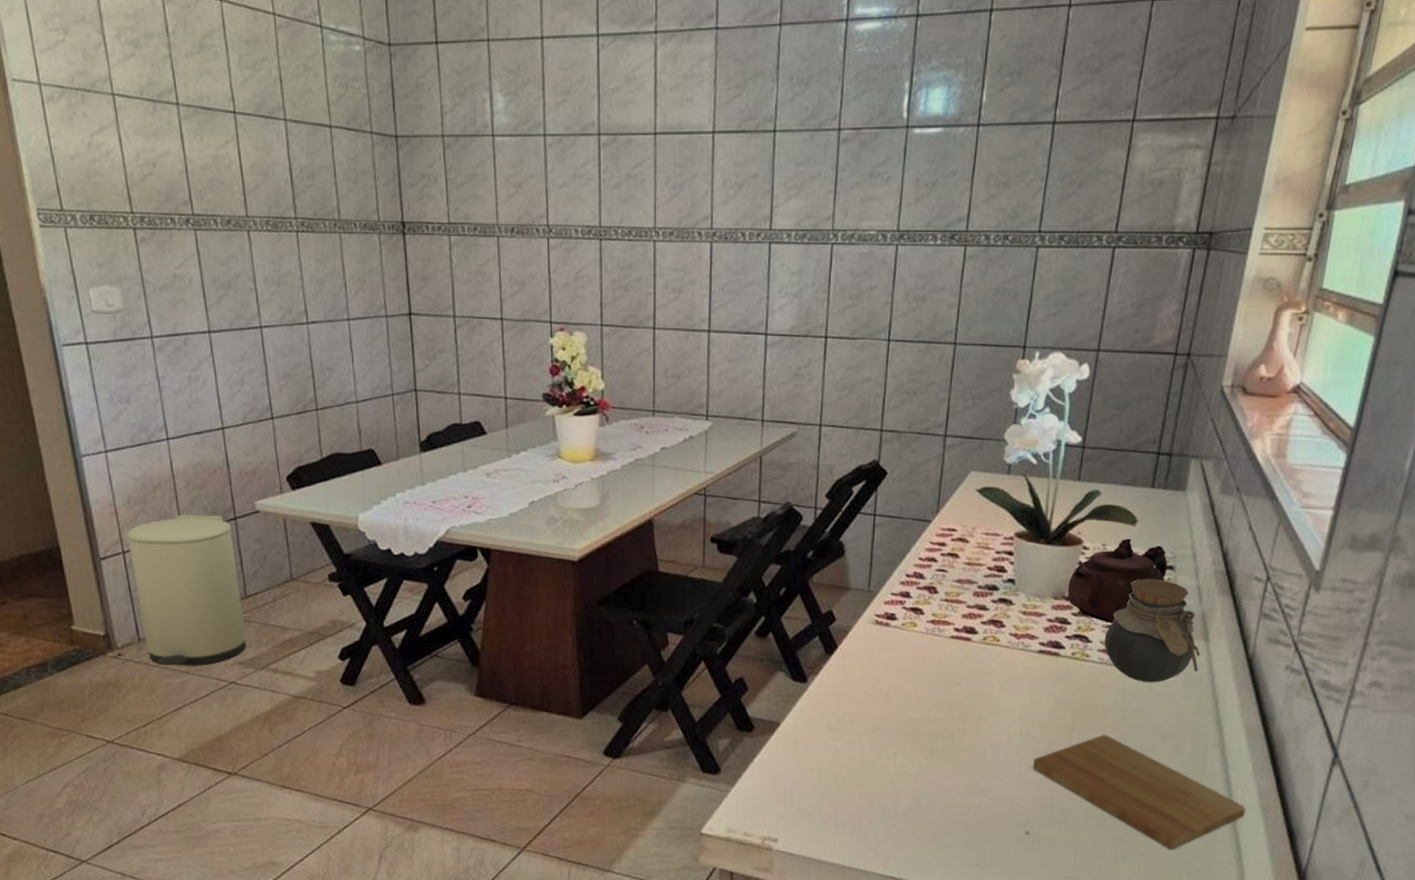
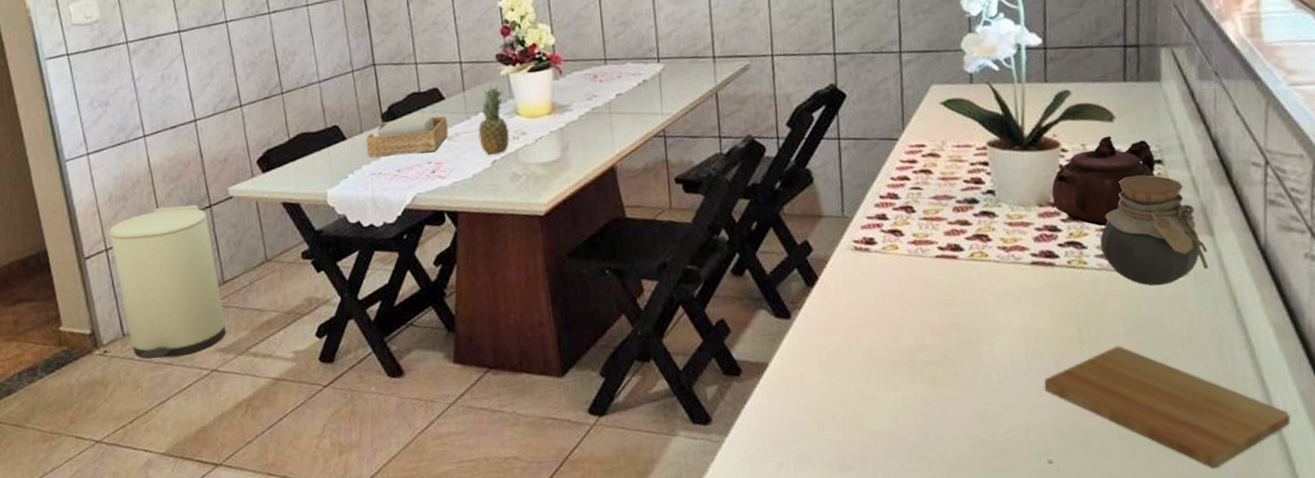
napkin holder: none [401,449,488,487] -> present [365,116,449,158]
fruit: none [518,425,550,497] -> present [478,85,510,156]

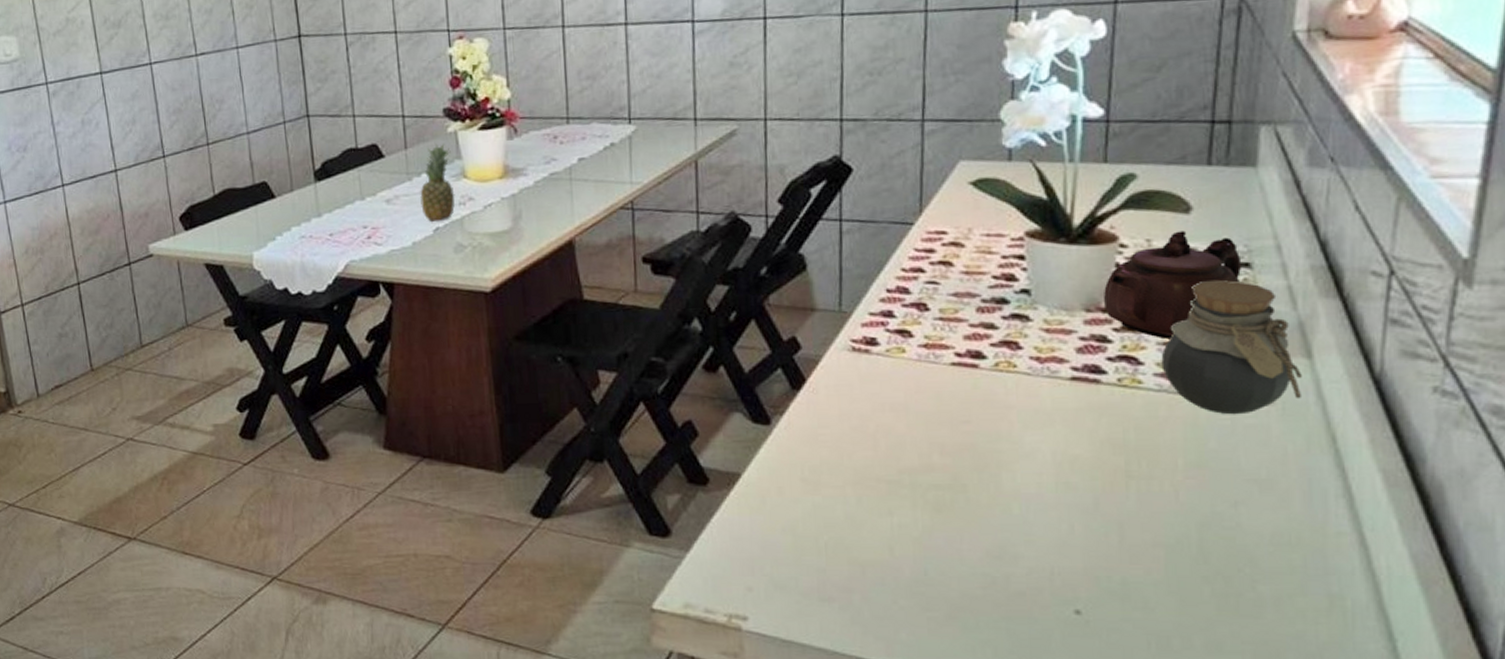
pedal bin: present [109,204,226,359] -> none [26,261,143,423]
napkin holder: present [365,116,449,158] -> none [296,175,388,219]
cutting board: present [1044,346,1291,468] -> none [1076,483,1396,636]

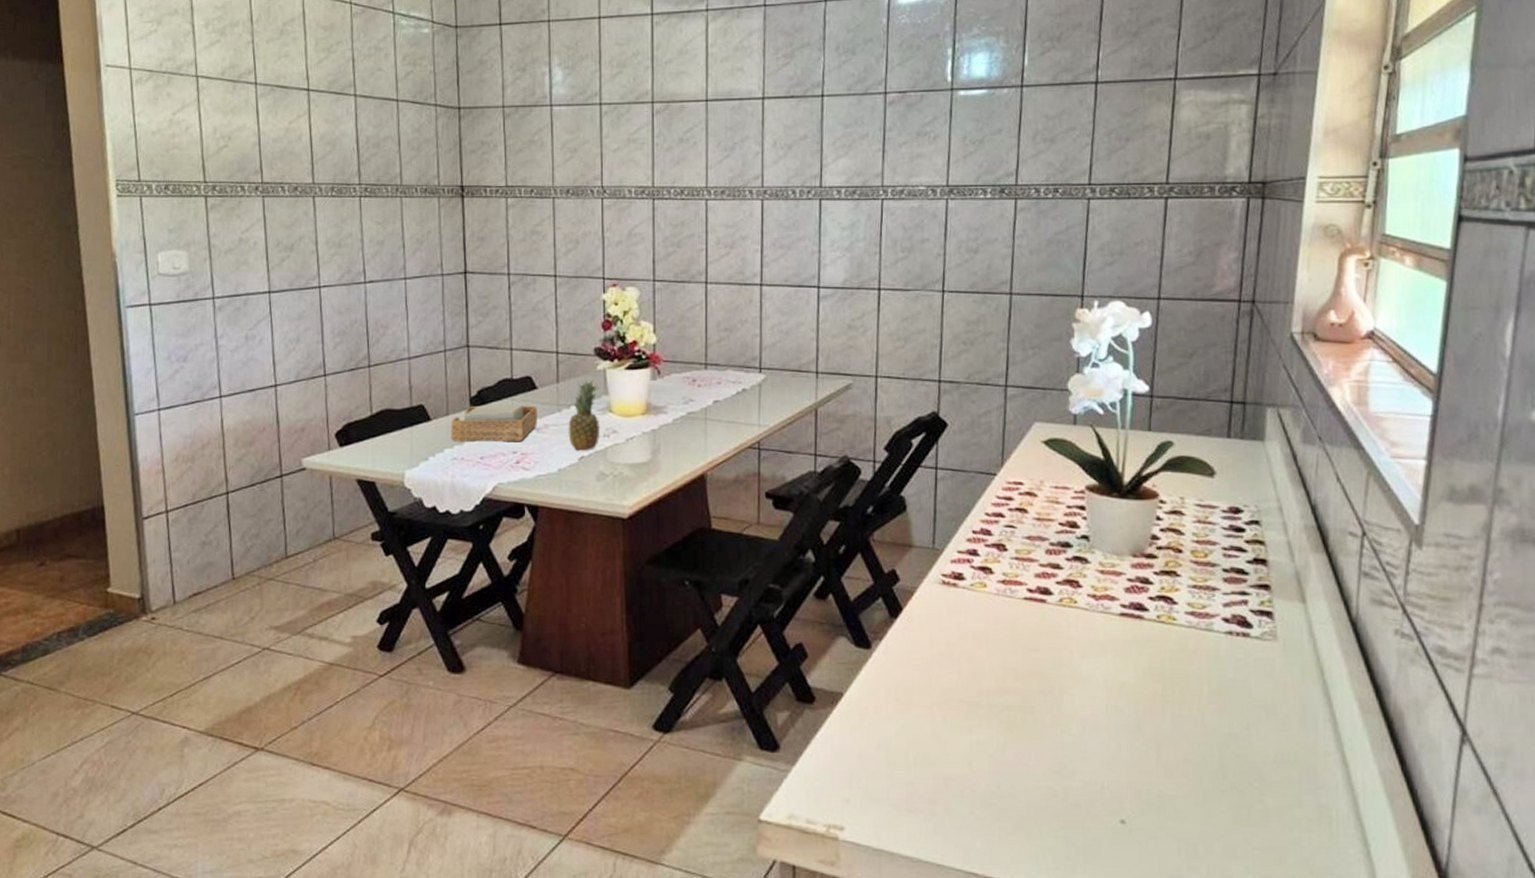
napkin holder: none [296,175,388,219] -> present [451,404,538,443]
teapot: present [1103,230,1242,340] -> none [1146,491,1253,583]
jar: present [1161,279,1303,415] -> none [1191,534,1299,649]

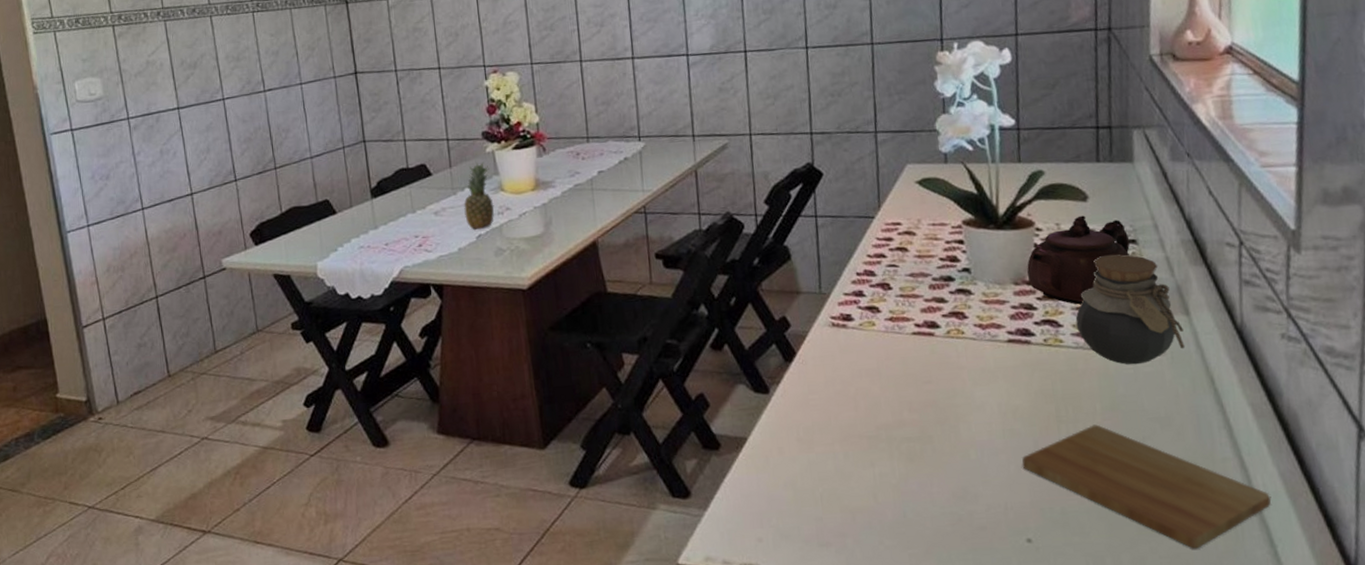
napkin holder: present [451,404,538,443] -> none [355,191,435,232]
cutting board: none [1123,707,1369,843] -> present [1022,424,1272,549]
teapot: none [1146,491,1253,583] -> present [1027,215,1130,305]
jar: none [1191,534,1299,649] -> present [1075,254,1185,365]

